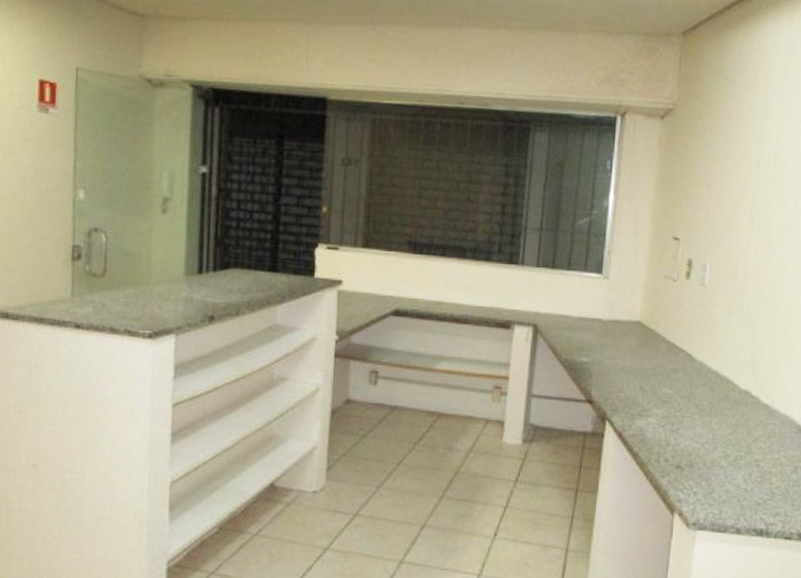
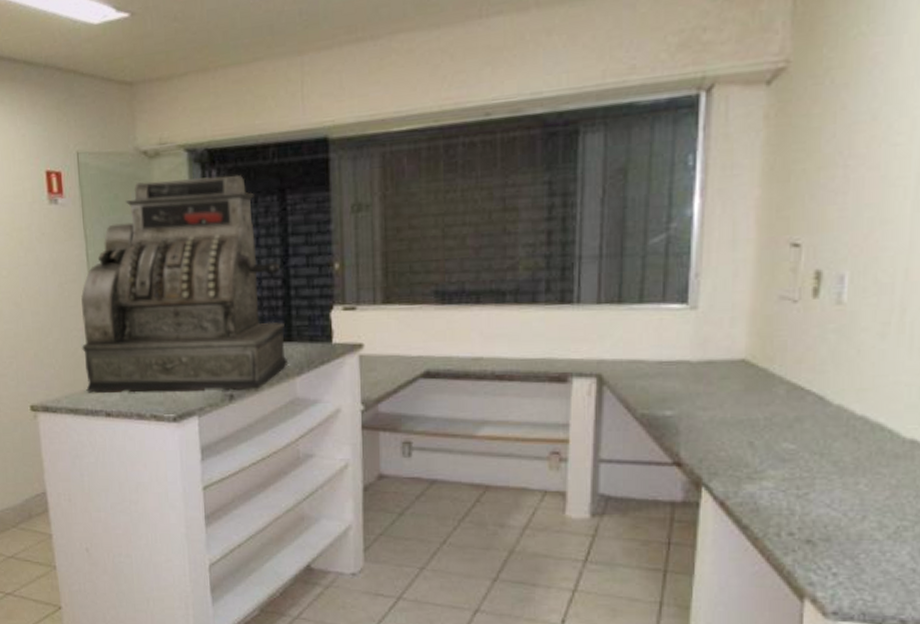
cash register: none [55,107,272,314] -> present [81,174,289,393]

